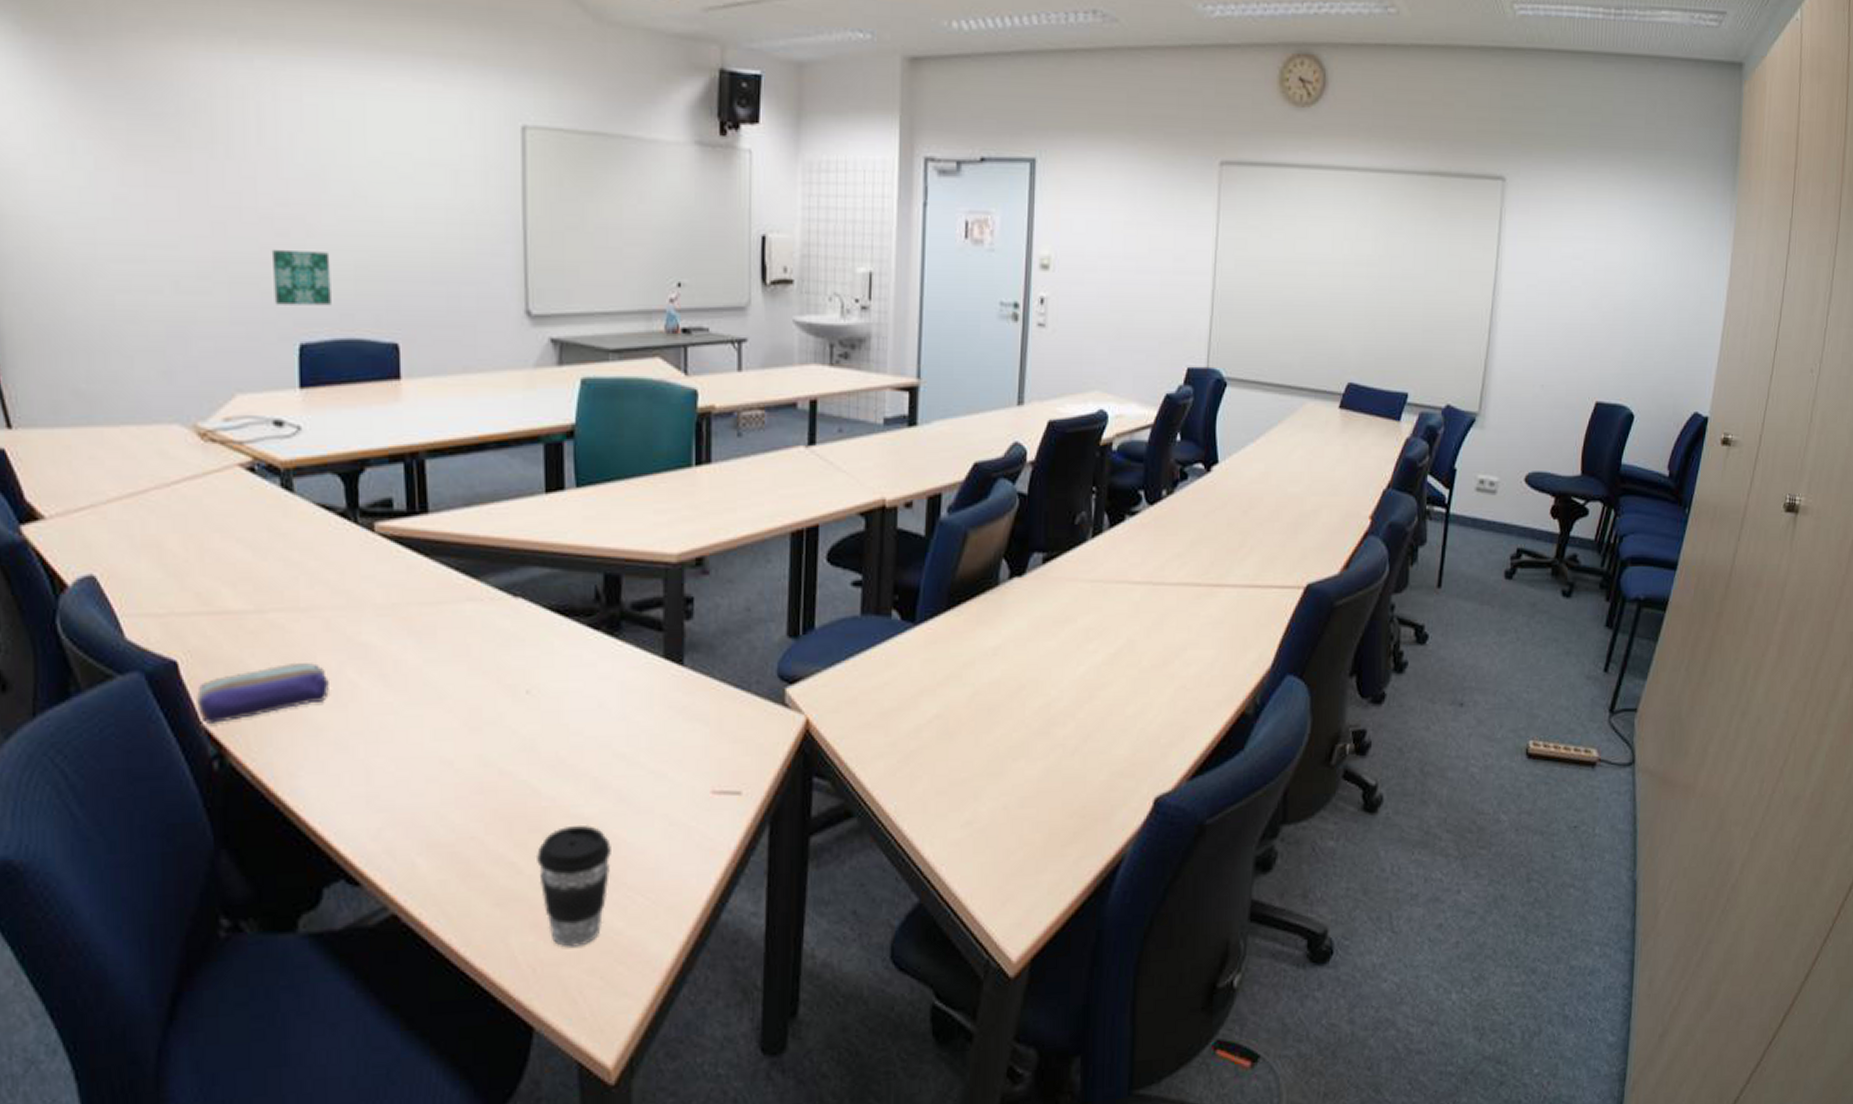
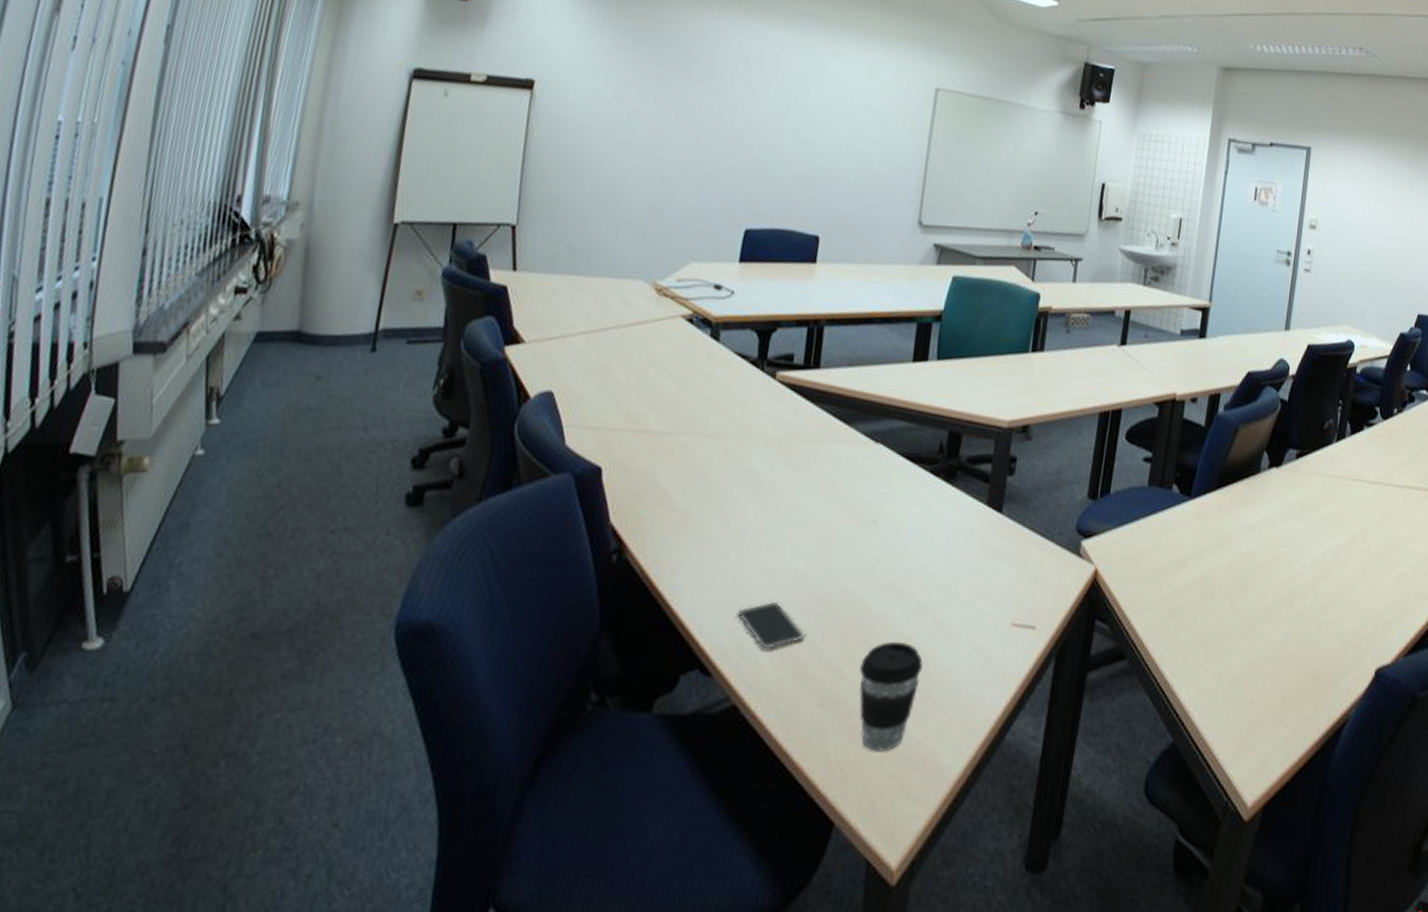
pencil case: present [197,662,329,724] -> none [609,478,718,523]
wall art: present [271,249,331,306] -> none [732,157,780,203]
smartphone: none [379,794,464,850] -> present [737,601,805,650]

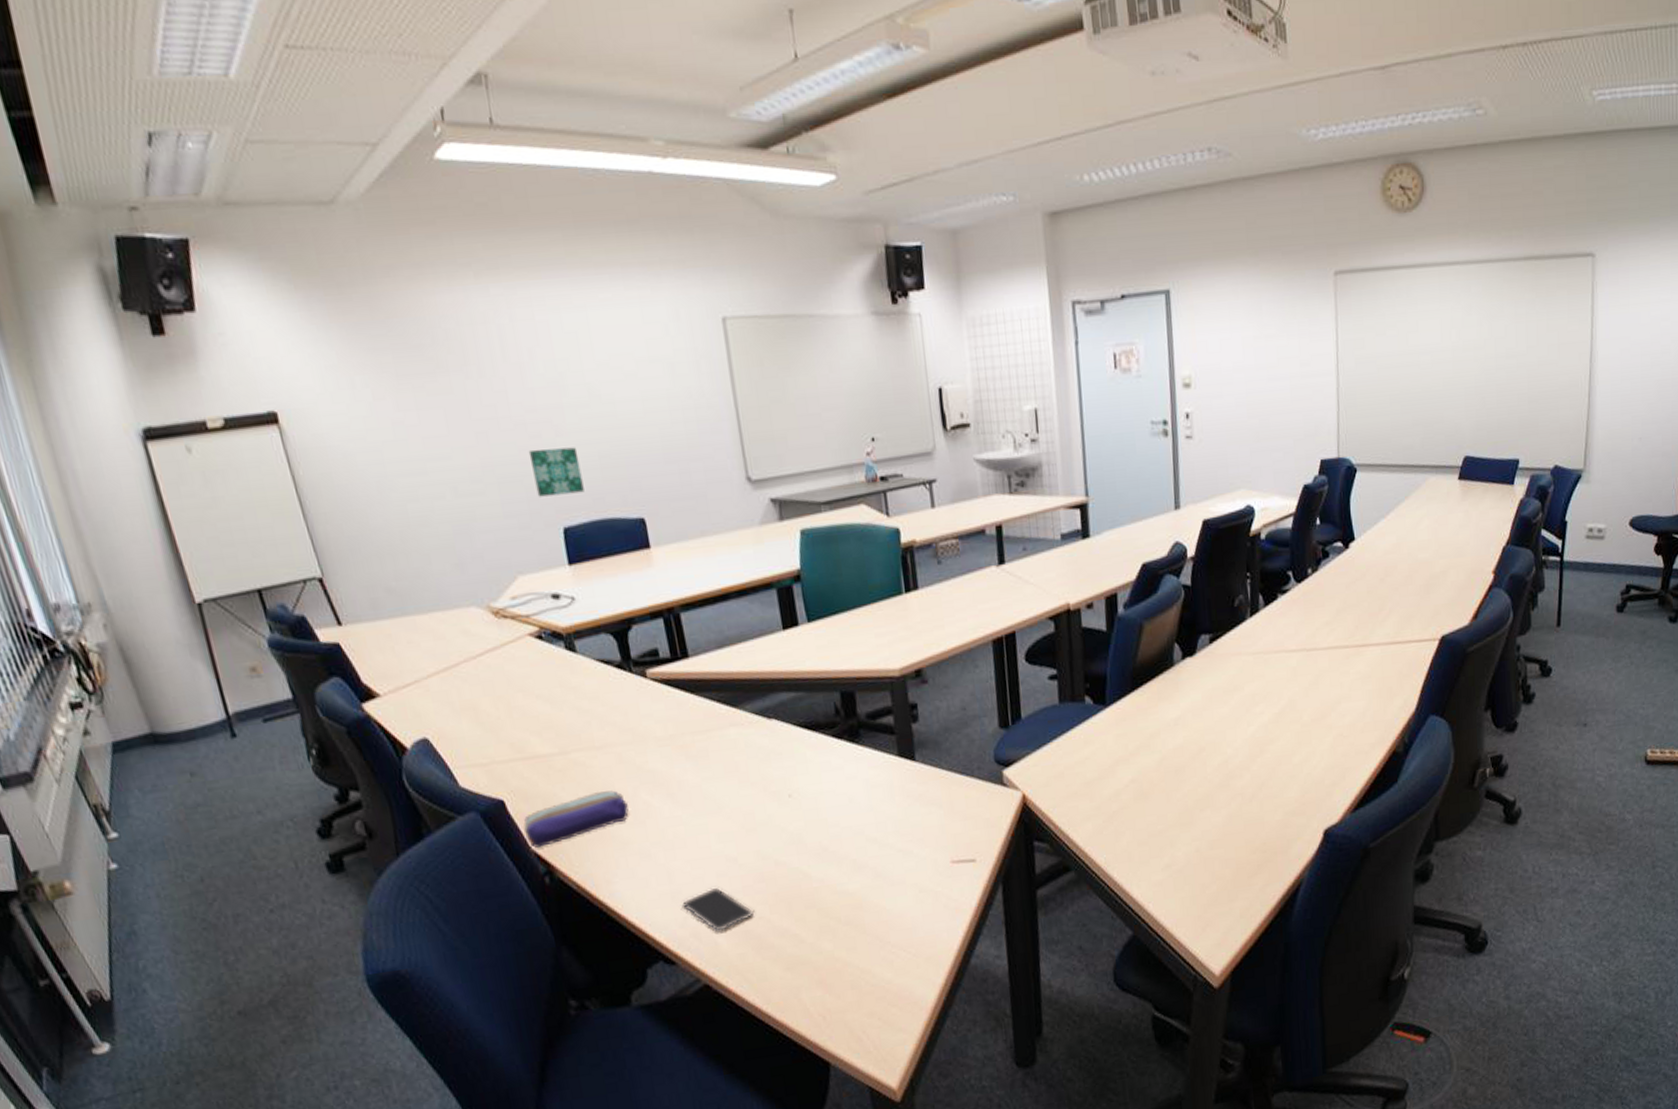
pencil case: none [609,478,718,523] -> present [523,790,629,848]
wall art: none [732,157,780,203] -> present [528,447,585,497]
coffee cup: present [858,641,923,752] -> none [813,898,876,998]

